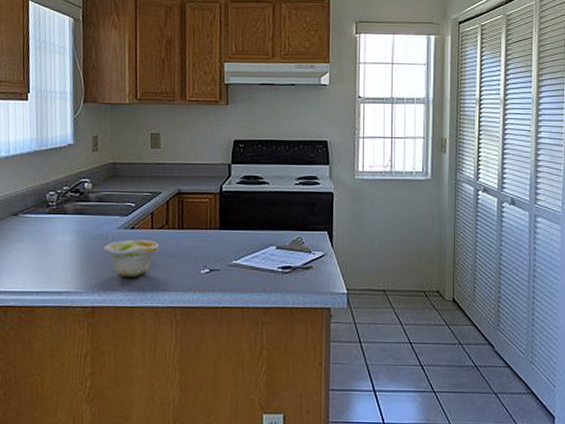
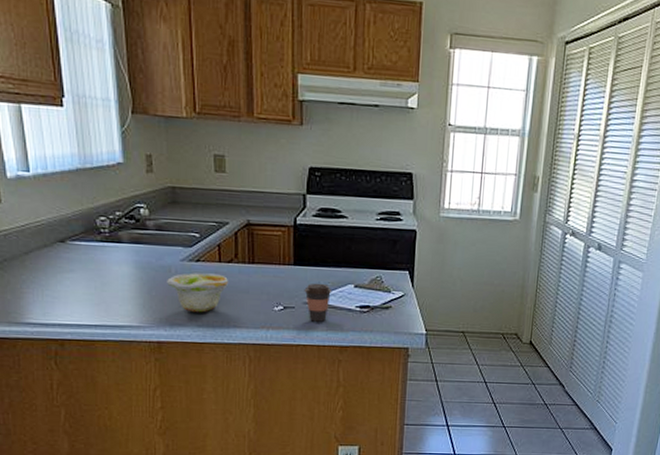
coffee cup: none [229,245,255,284] -> present [304,283,332,322]

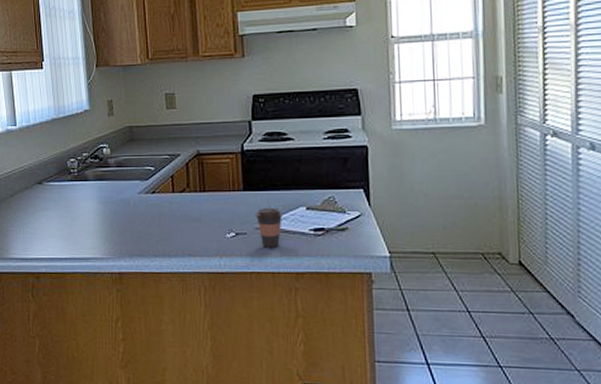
bowl: present [167,273,229,313] -> none [127,204,183,243]

